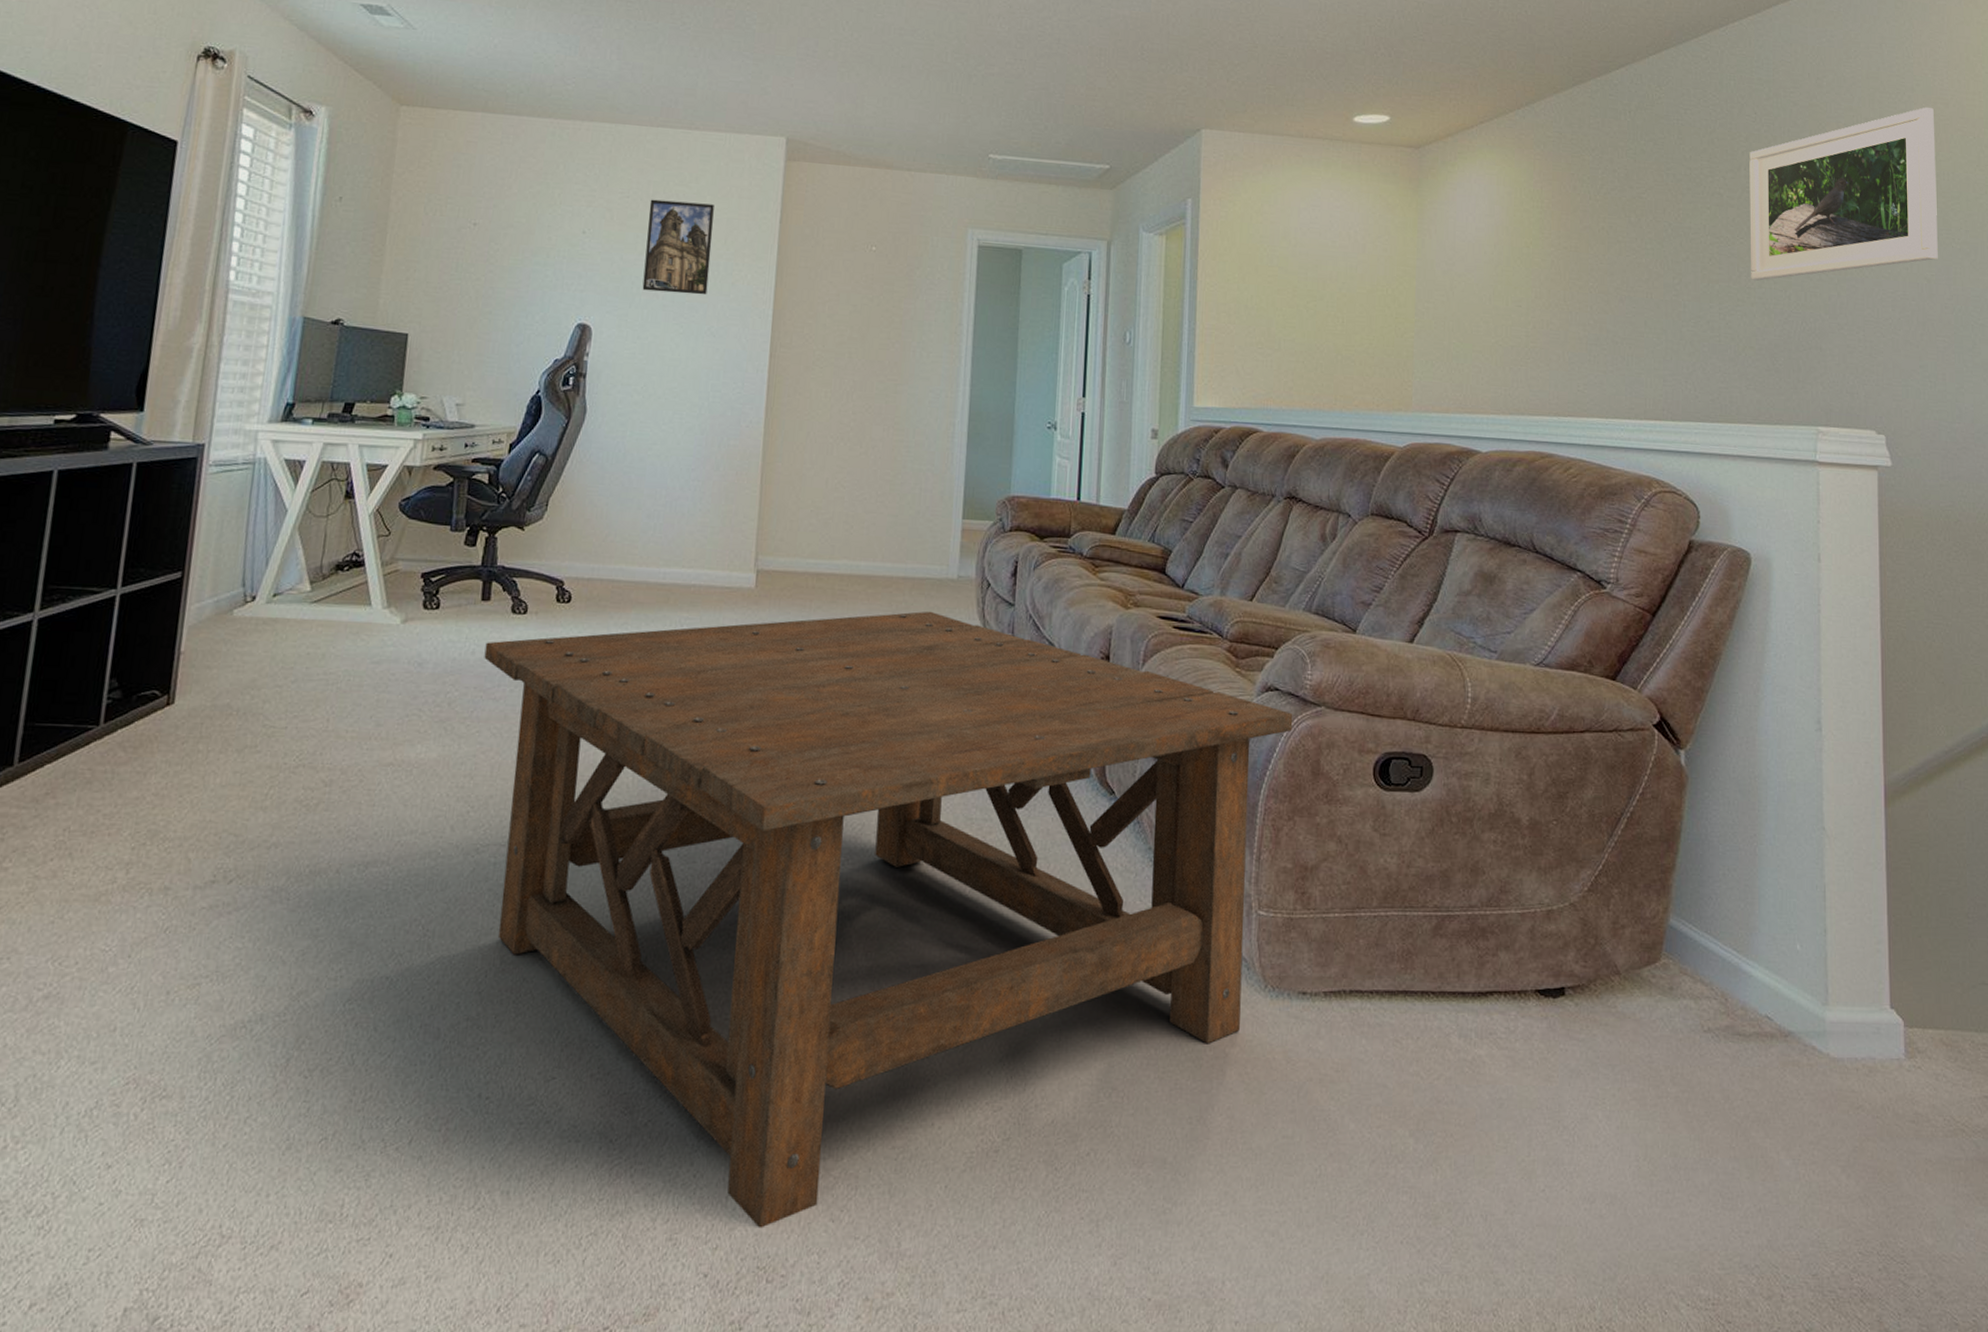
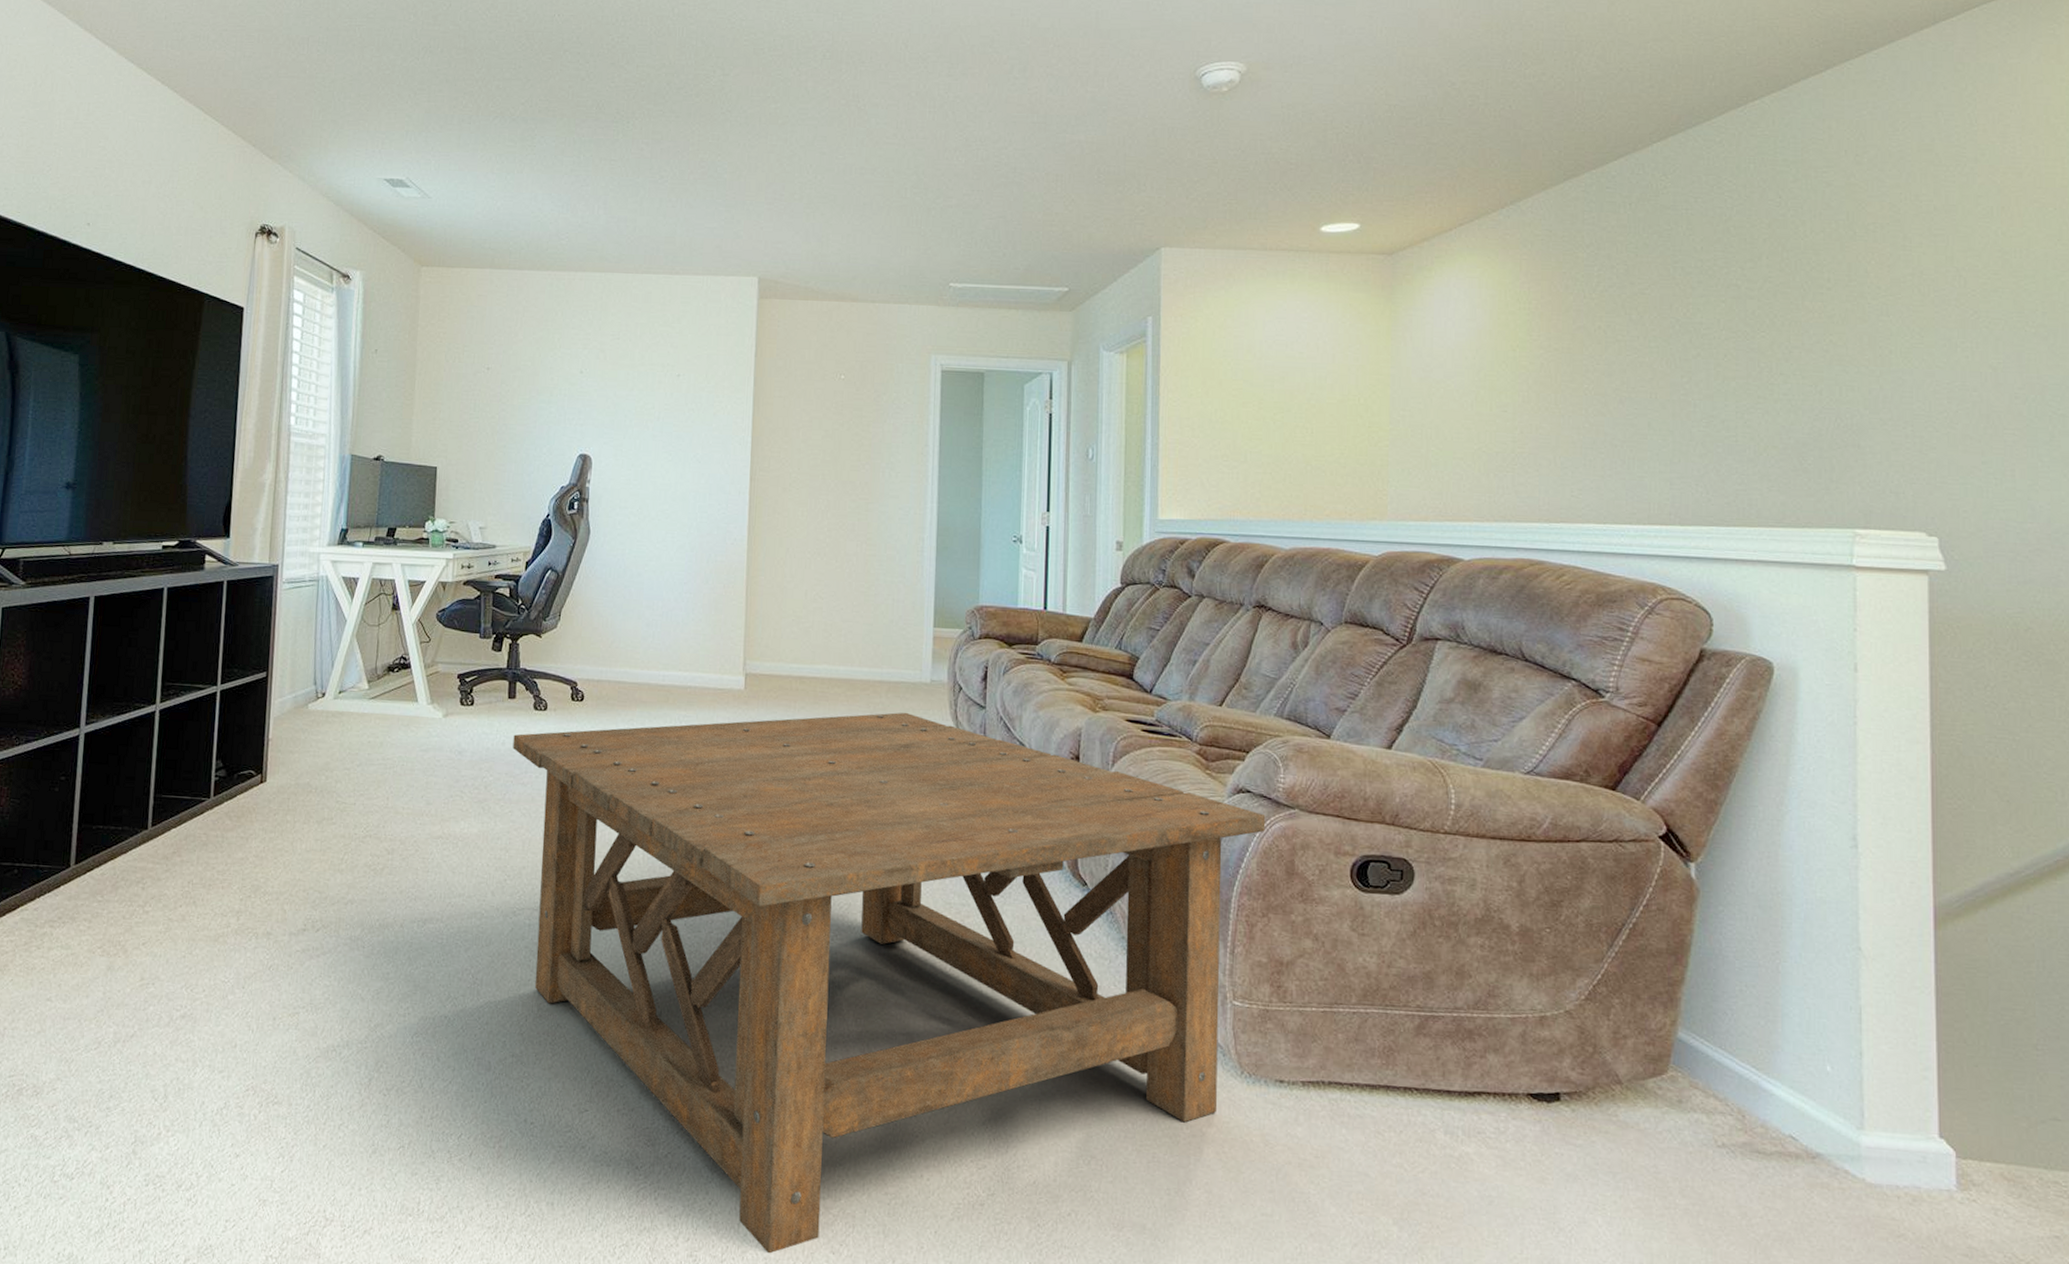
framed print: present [642,199,714,295] -> none [634,340,695,425]
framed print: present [1749,107,1938,281] -> none [1772,179,2007,376]

